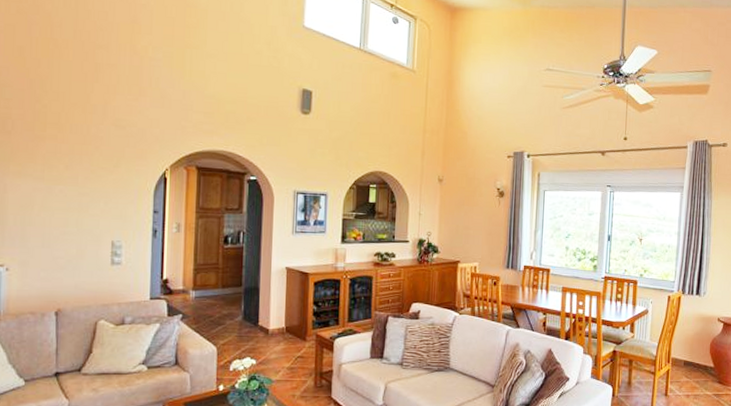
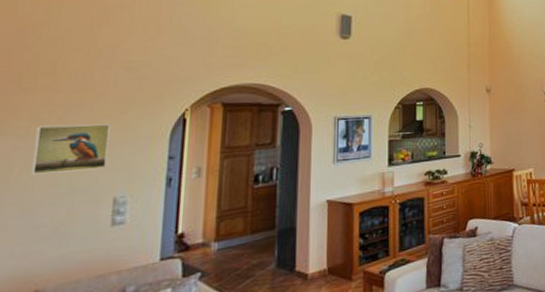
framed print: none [48,171,106,215] -> present [32,123,111,175]

